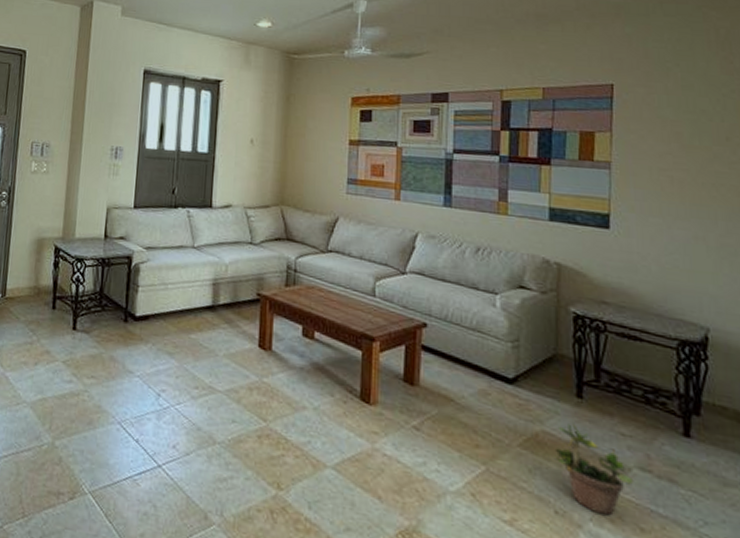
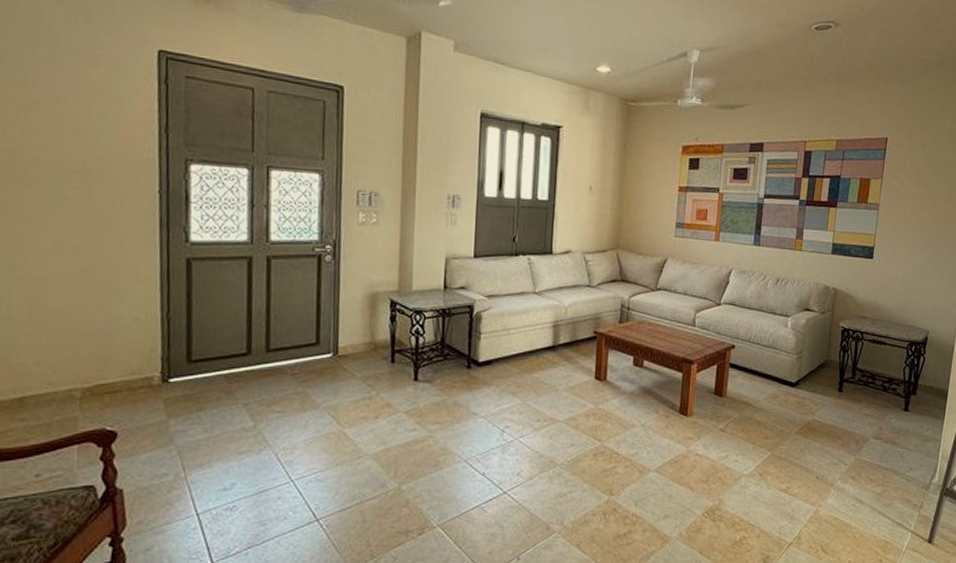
potted plant: present [551,424,634,516] -> none [817,412,870,474]

